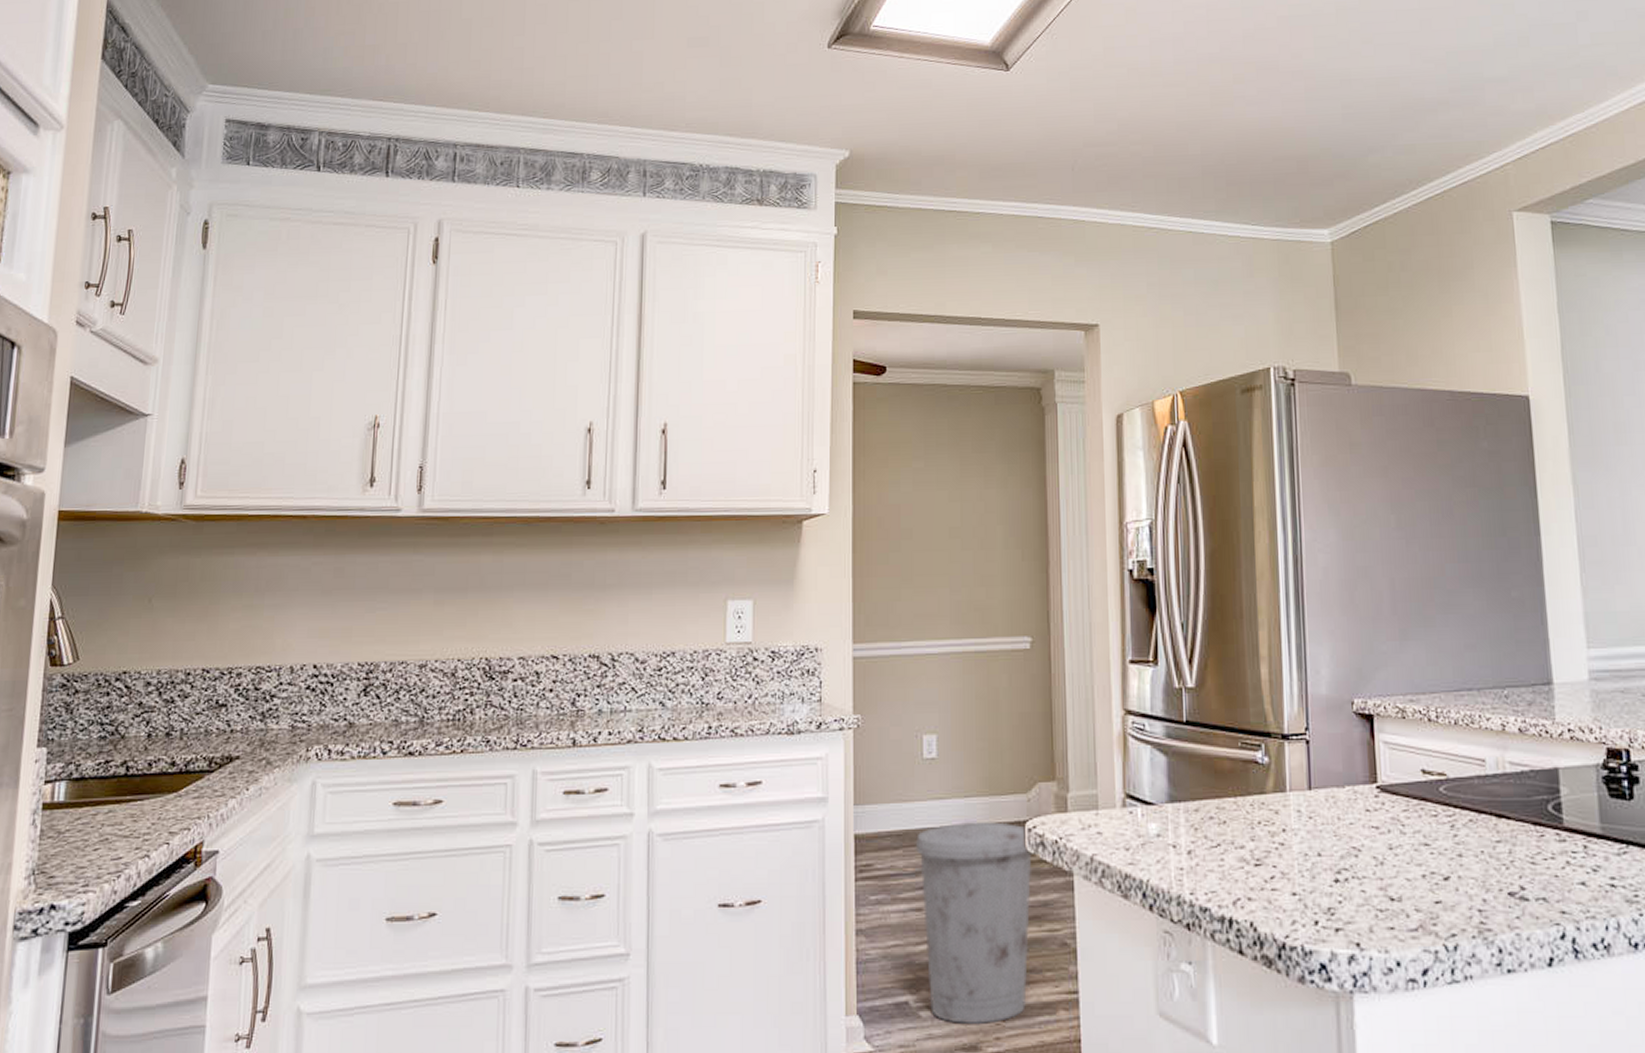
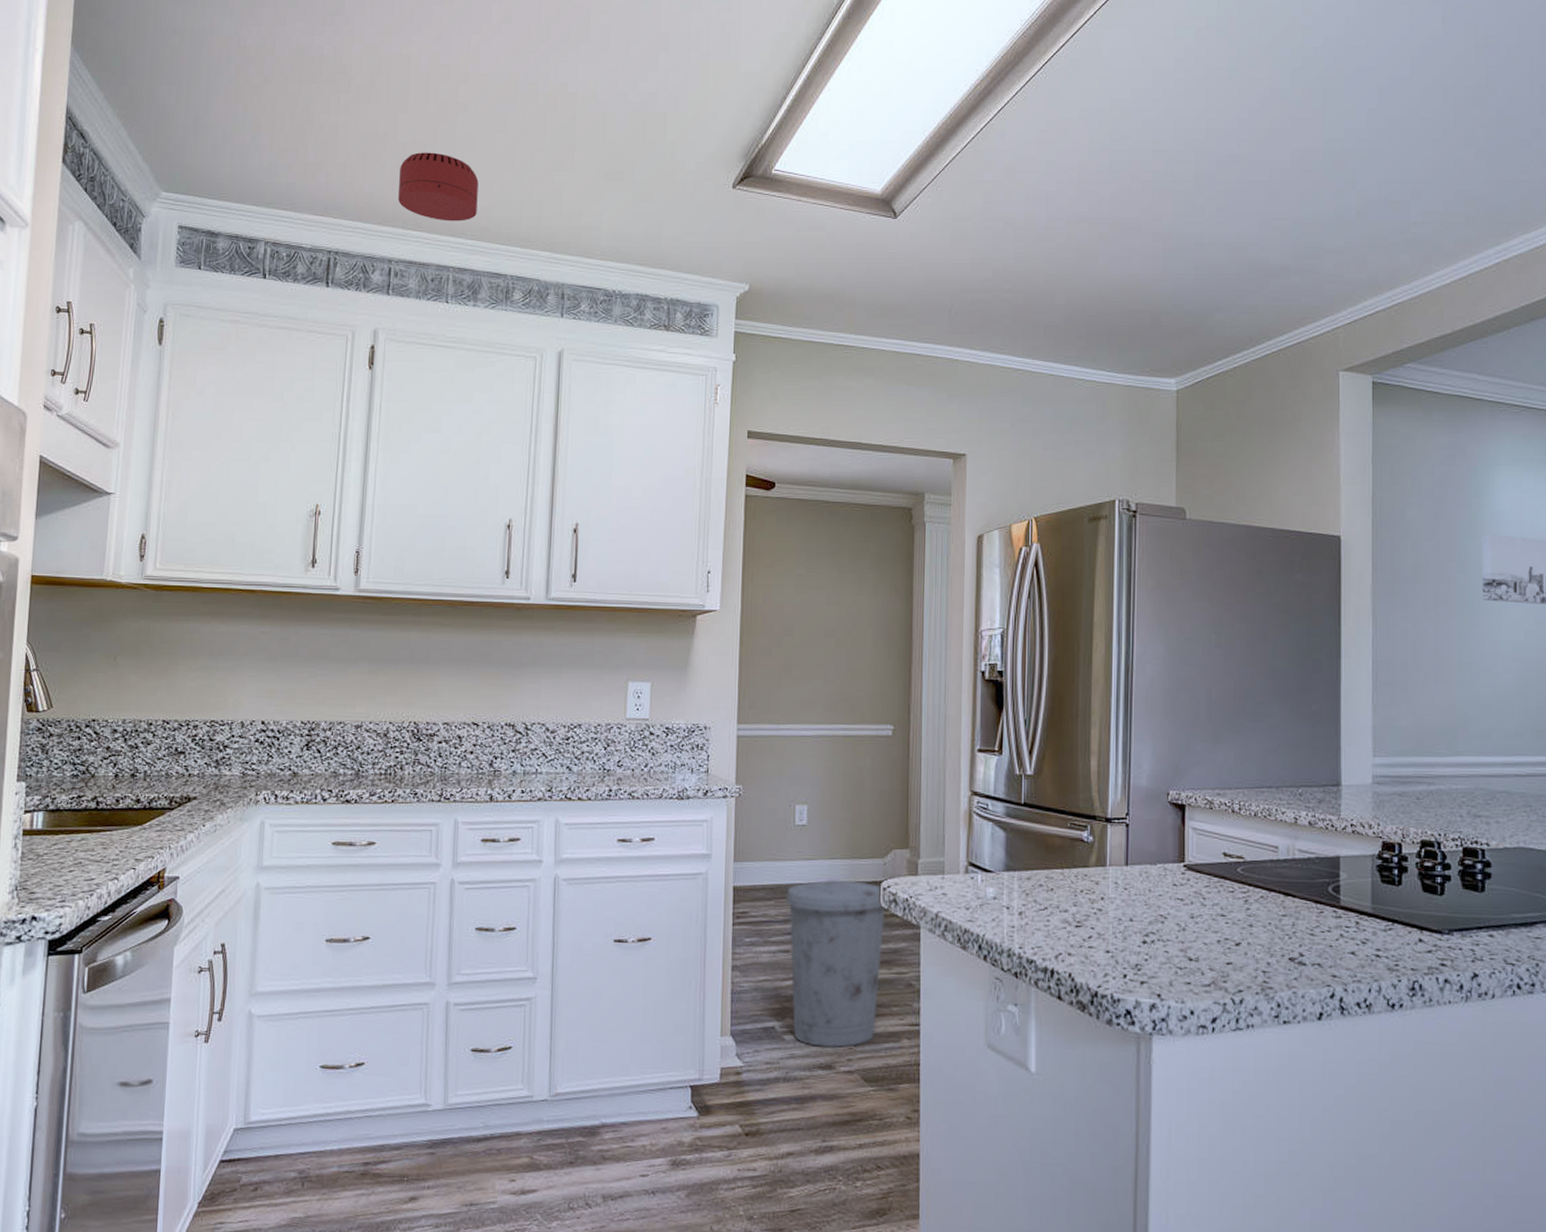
smoke detector: none [464,27,551,100] -> present [398,152,479,222]

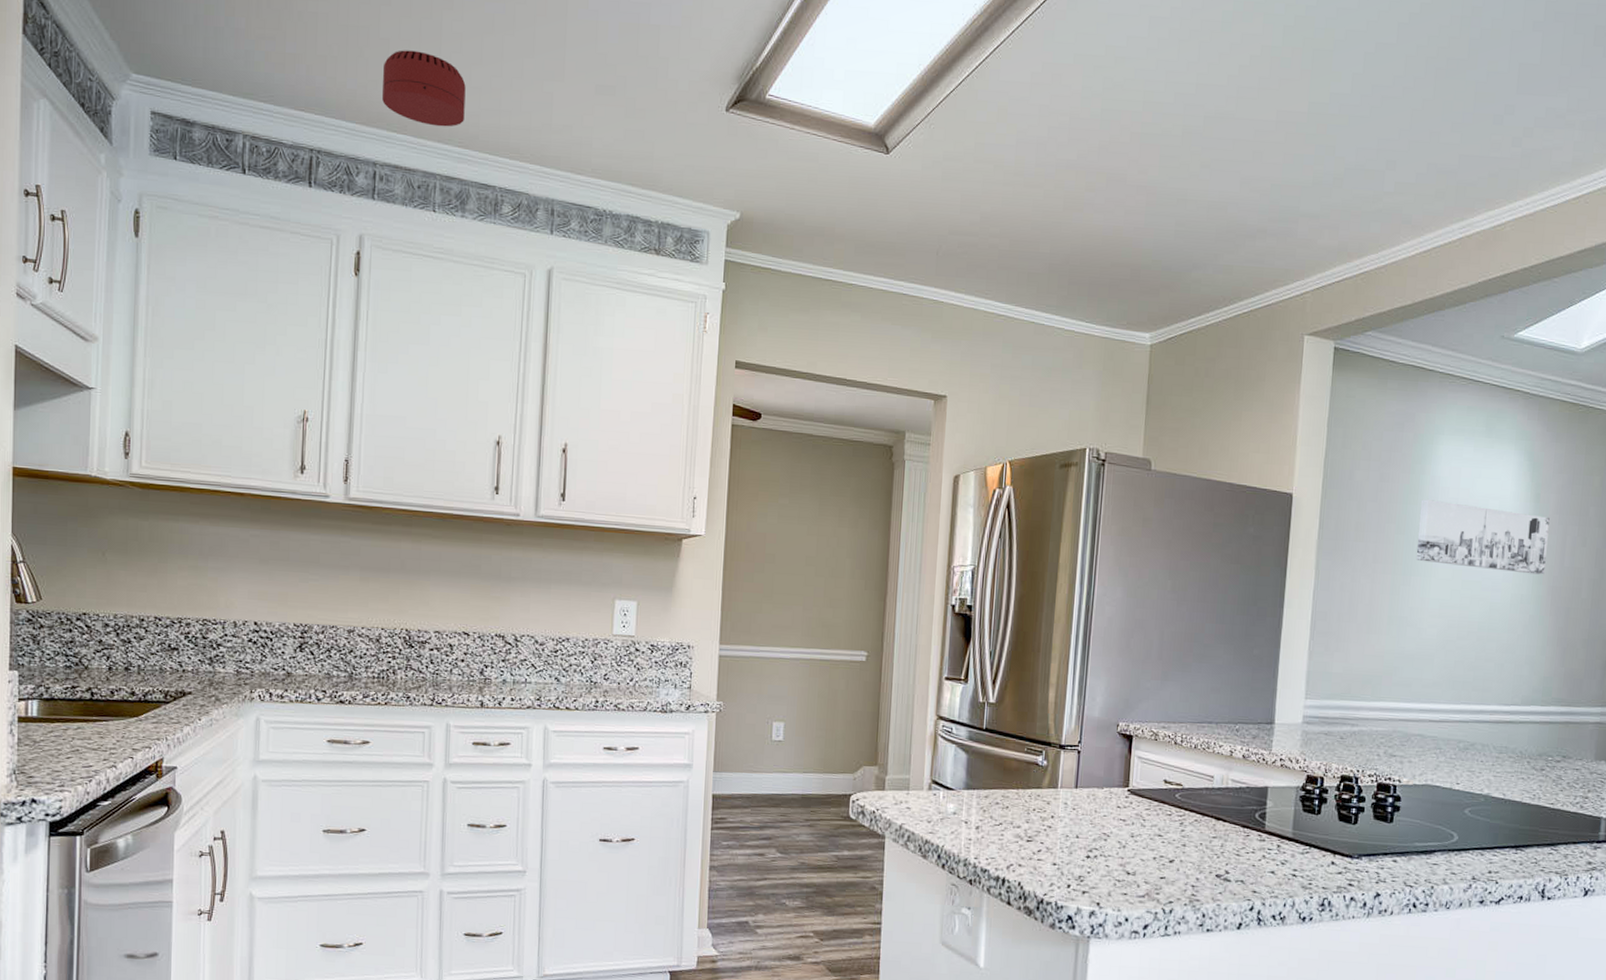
trash can: present [785,879,886,1049] -> none [761,791,854,942]

